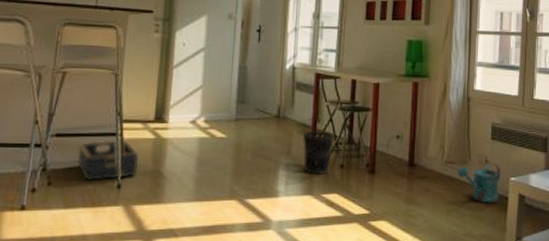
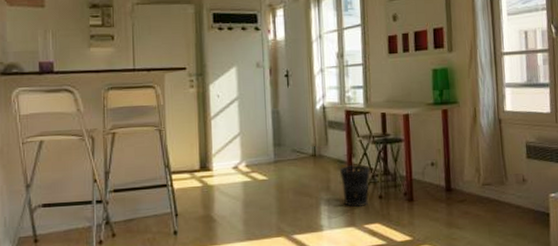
basket: present [77,140,138,181] -> none [135,190,190,230]
watering can: present [457,163,500,204] -> none [495,181,540,222]

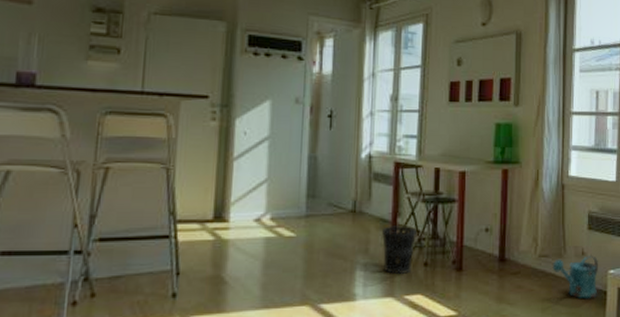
watering can: none [495,181,540,222] -> present [552,255,598,300]

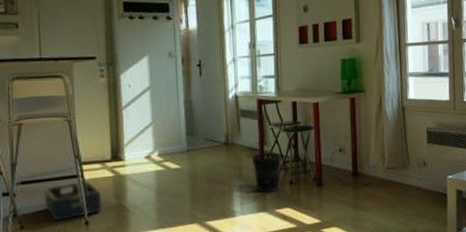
basket: none [124,243,196,290] -> present [43,181,102,221]
watering can: present [552,255,598,300] -> none [398,164,439,202]

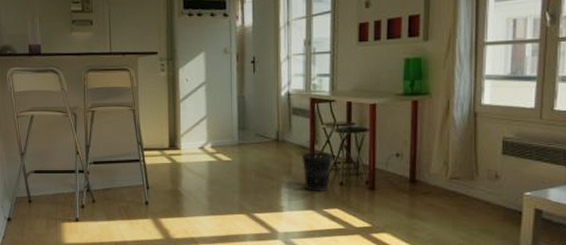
basket: present [43,181,102,221] -> none [111,165,159,199]

